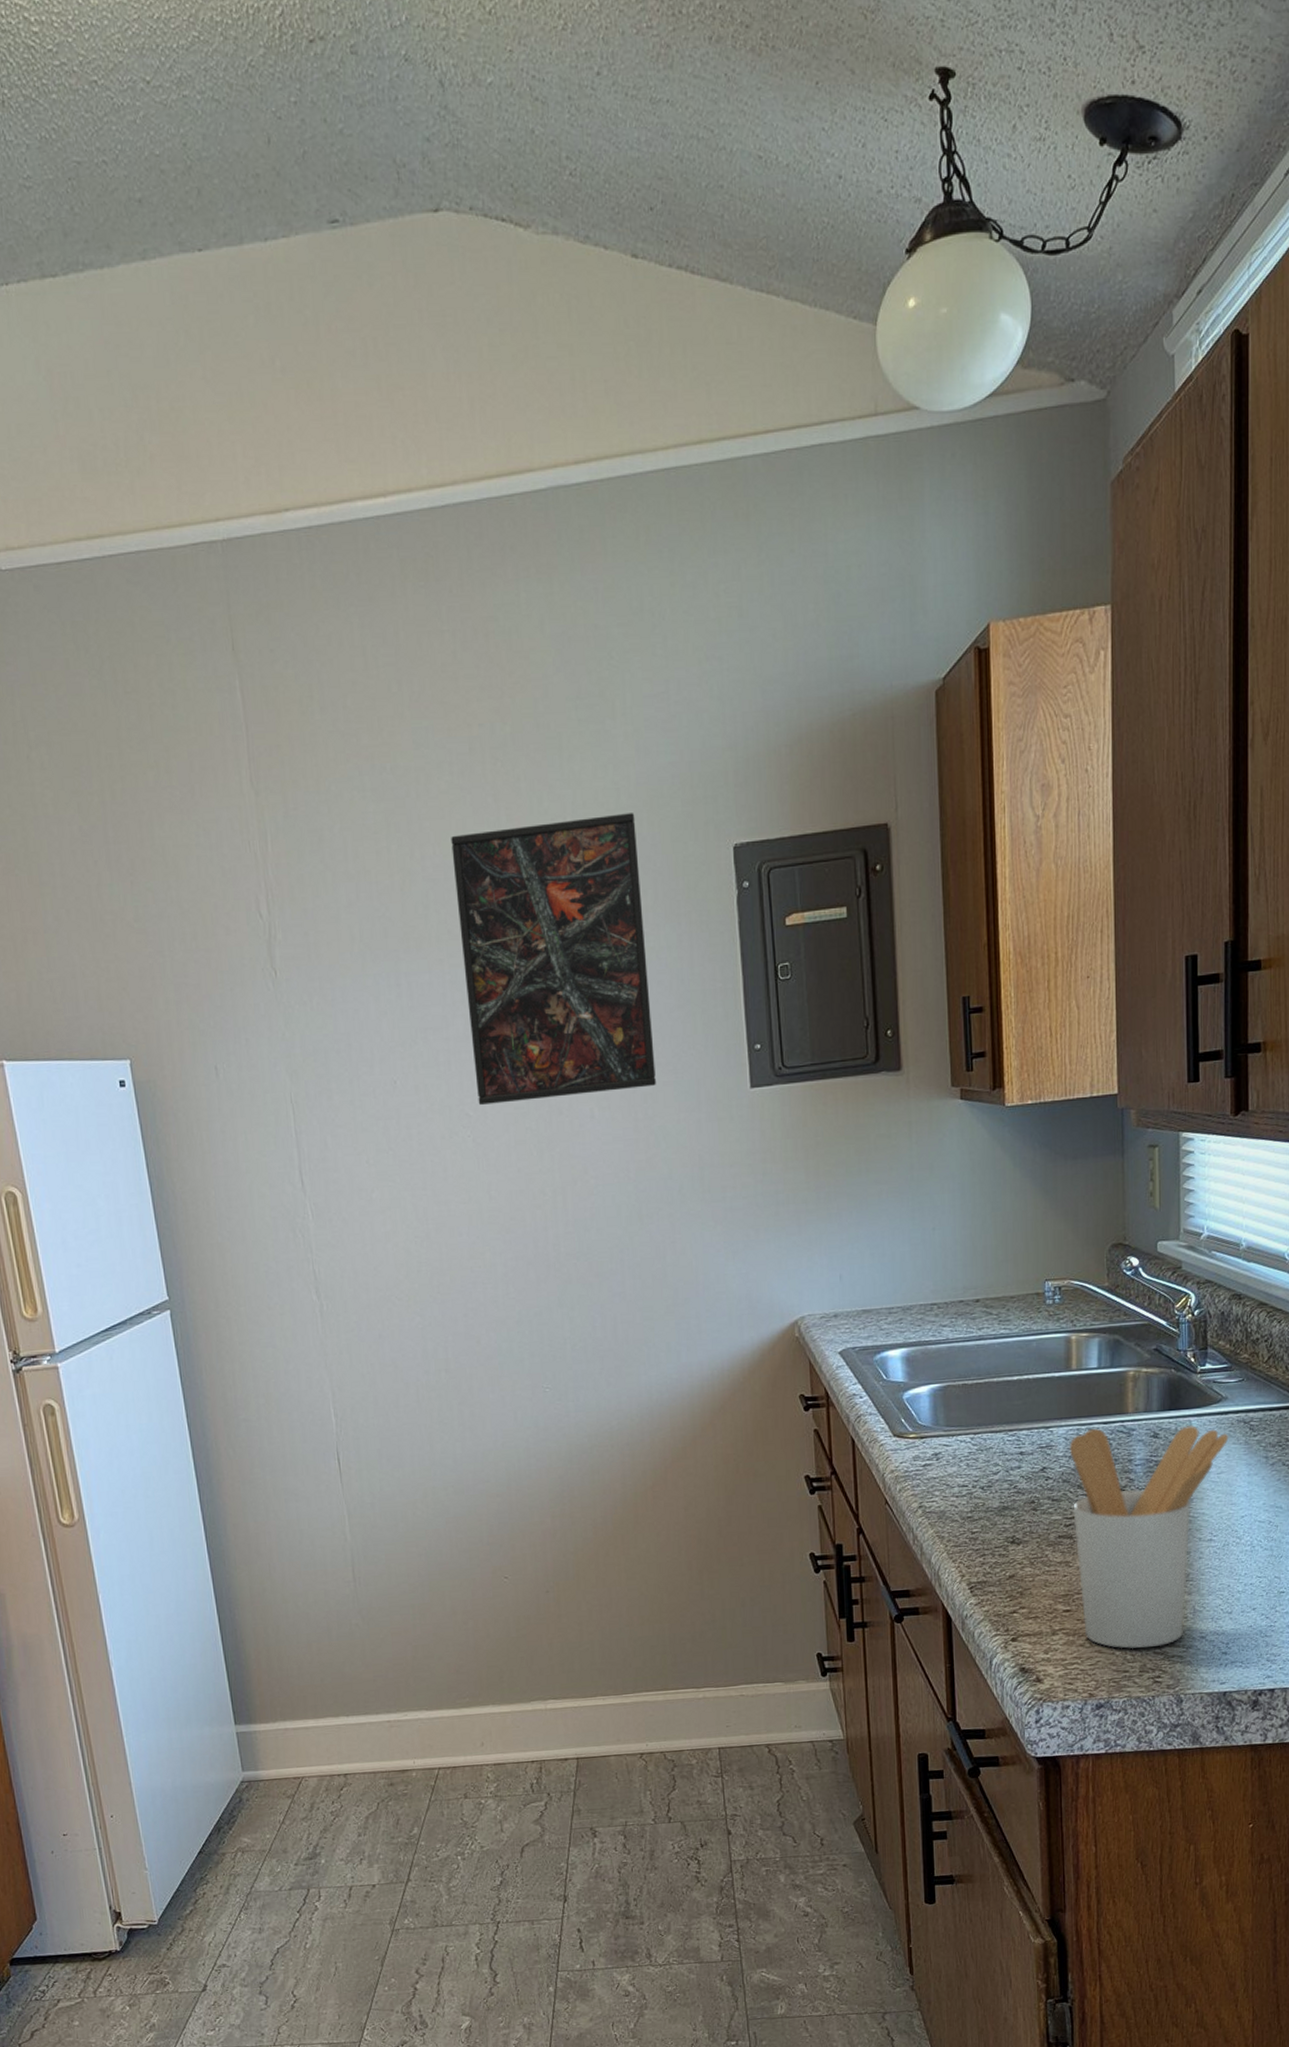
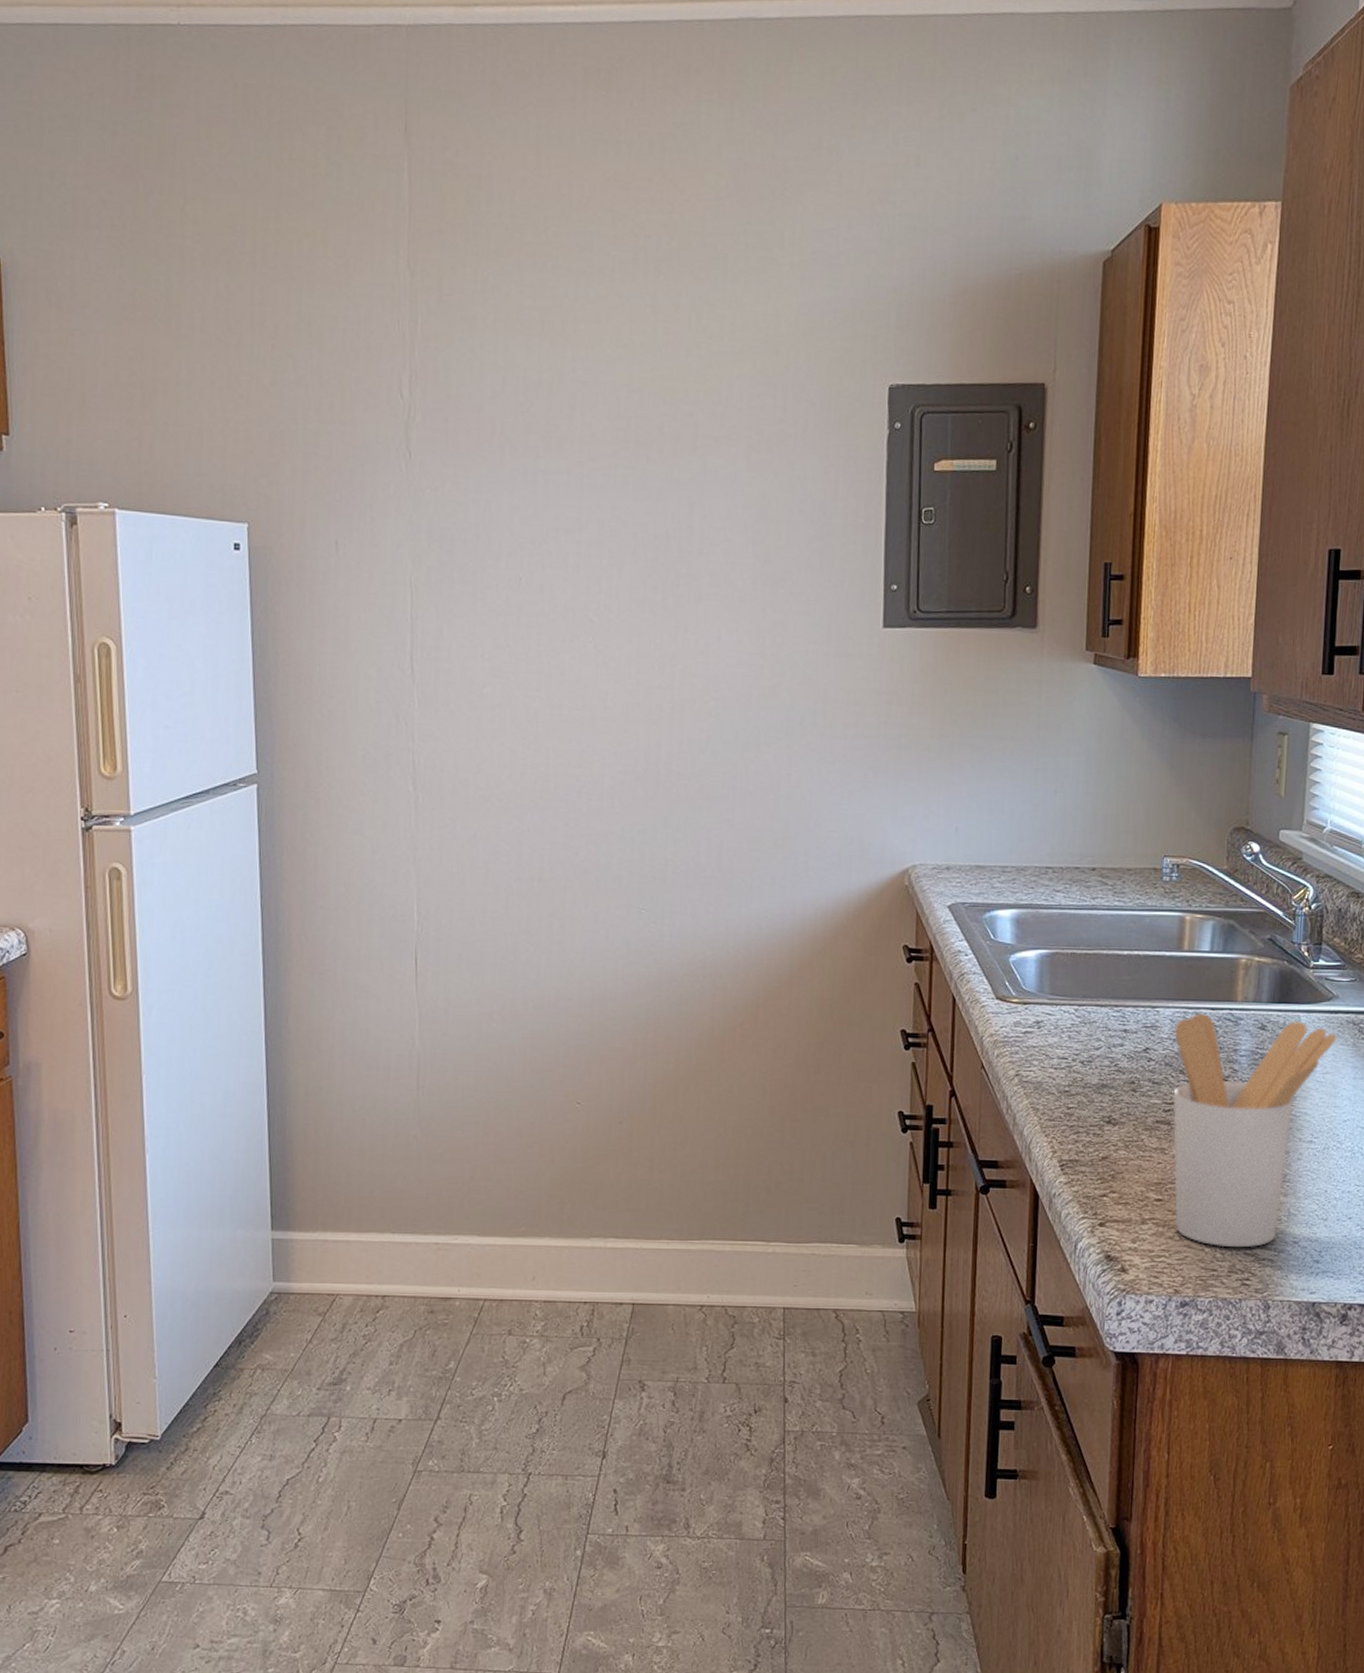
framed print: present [451,813,656,1105] -> none [603,340,793,615]

